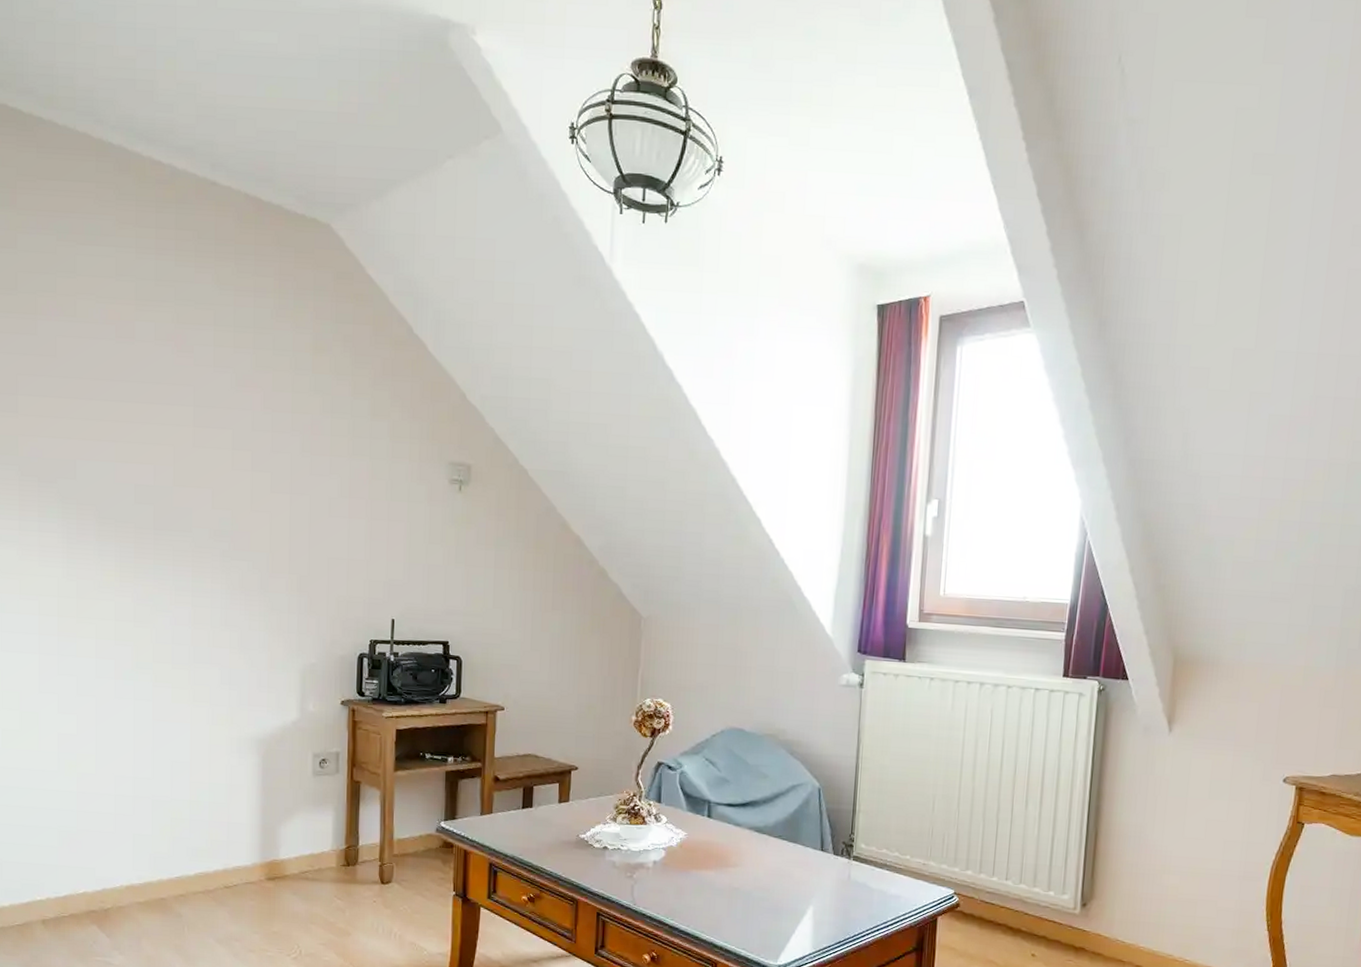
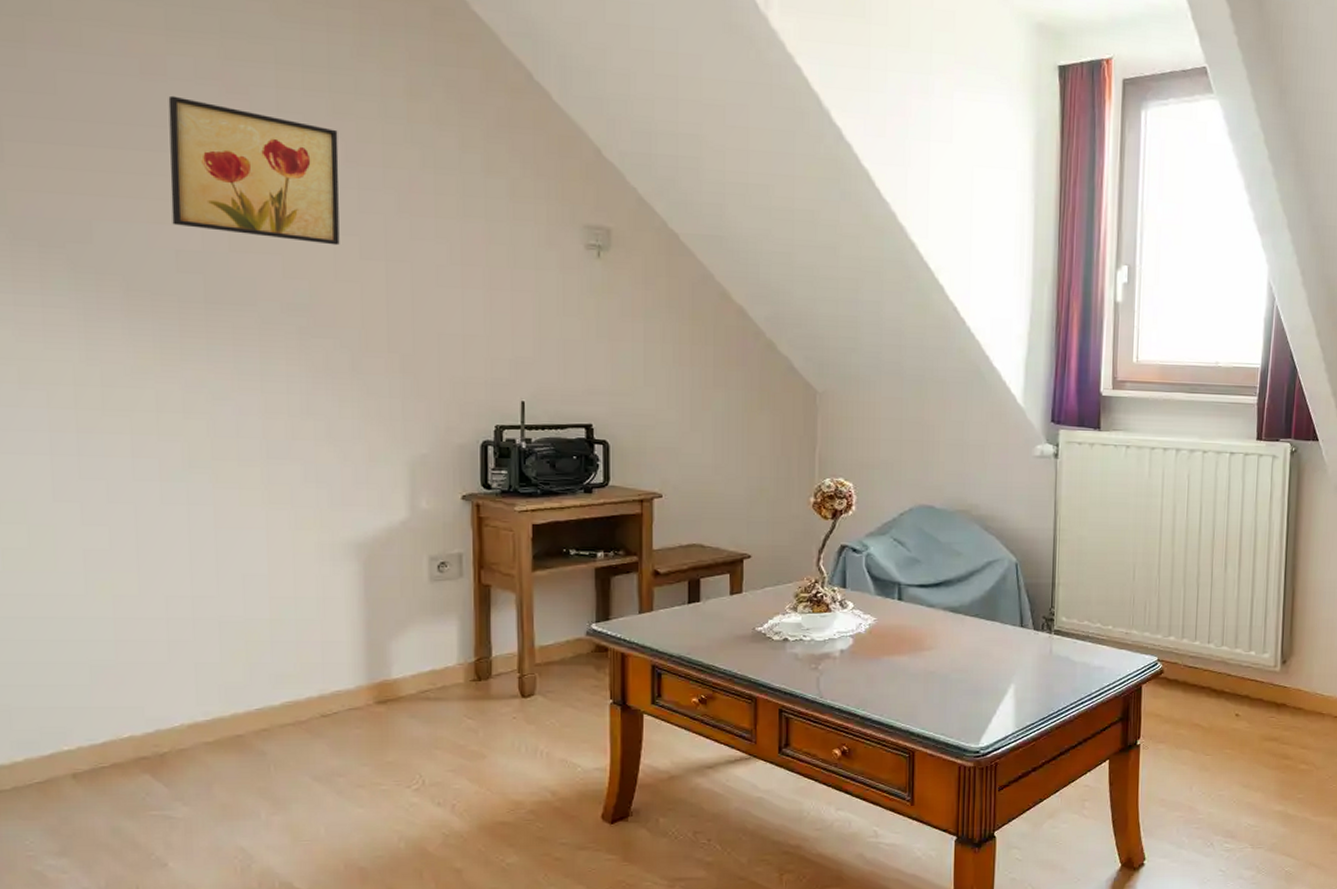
wall art: none [133,355,259,481] -> present [168,95,340,246]

